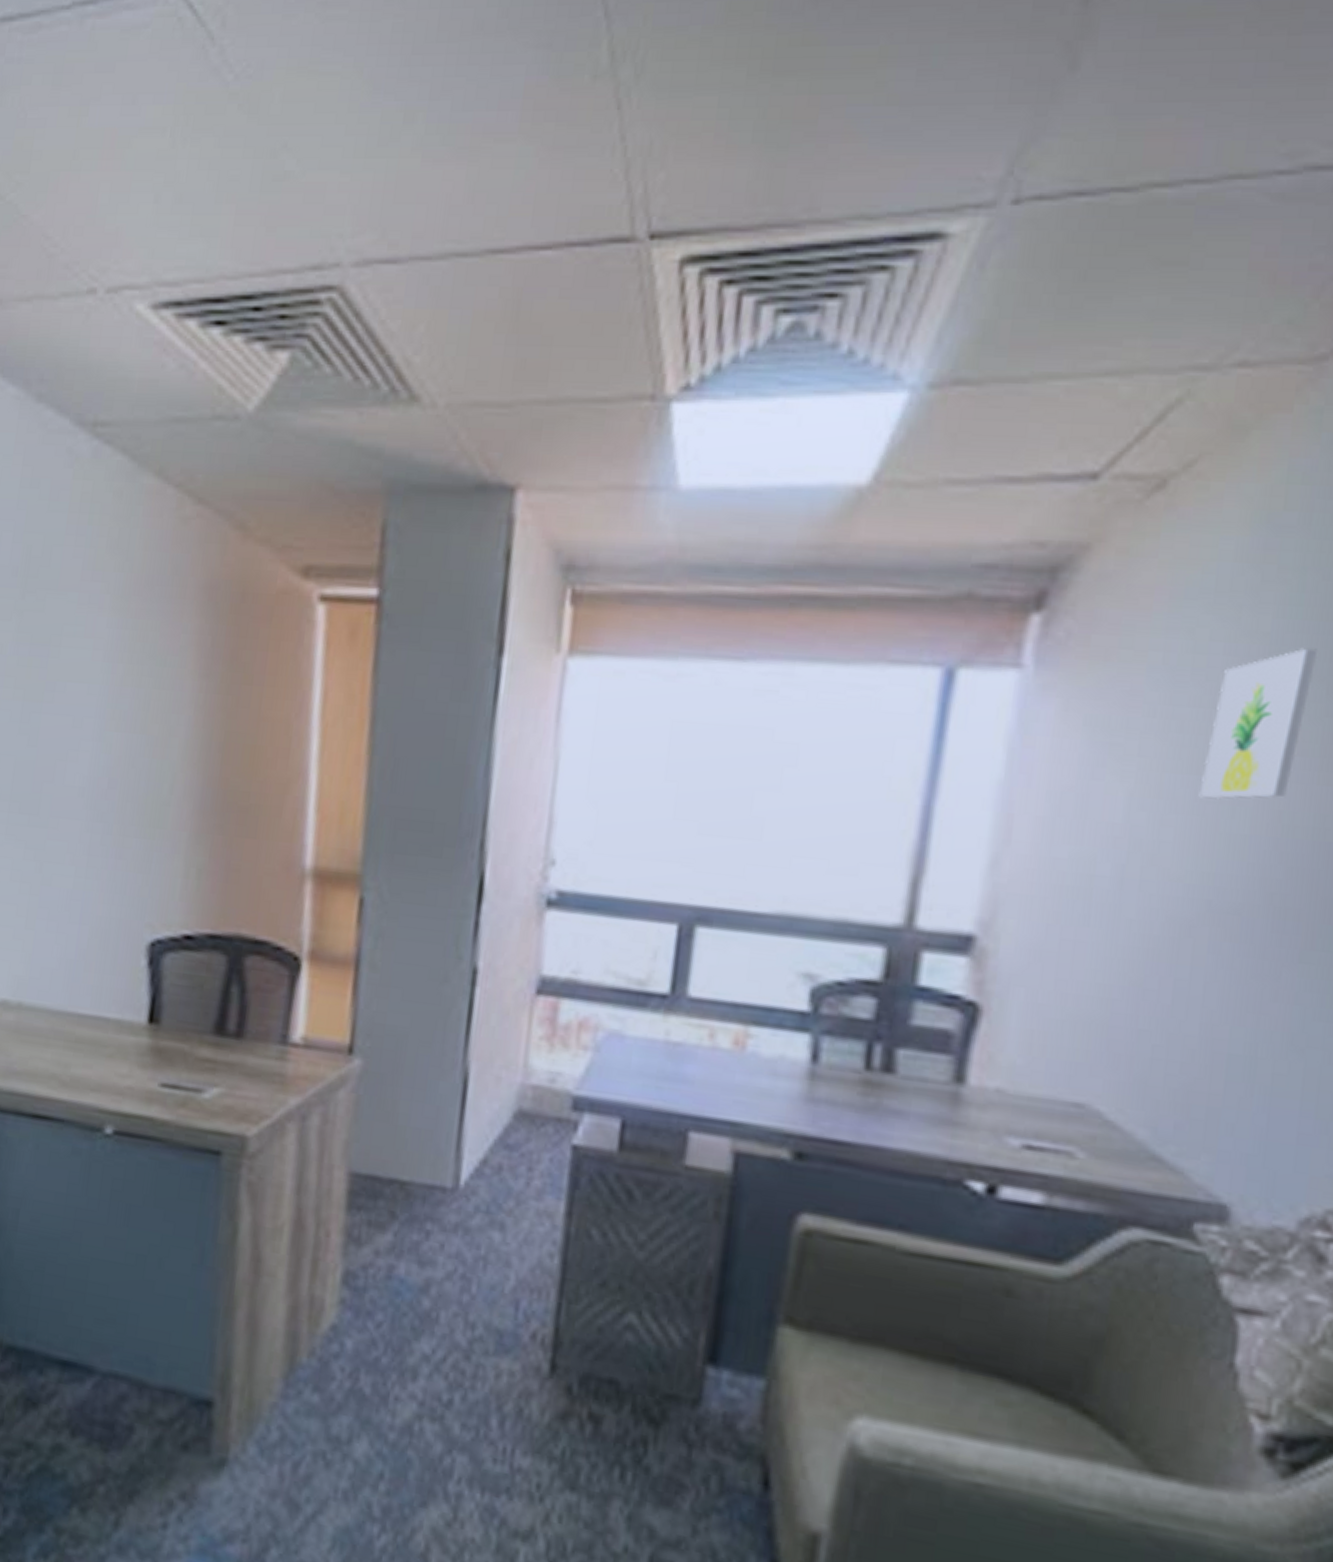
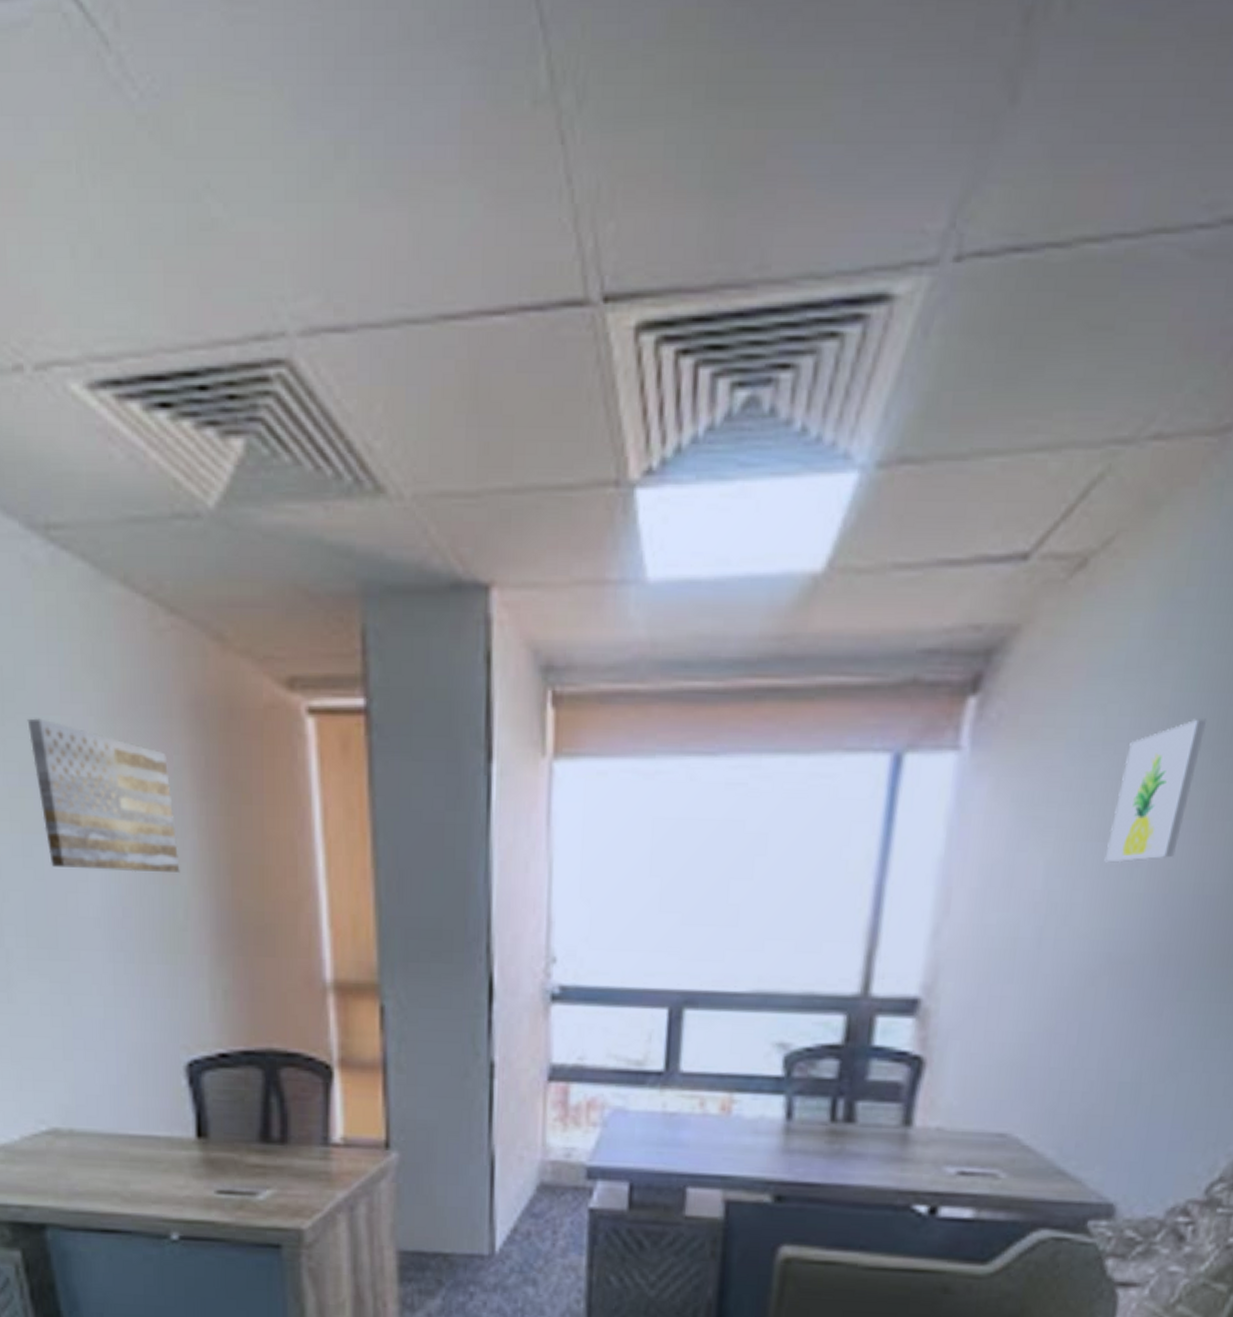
wall art: none [45,593,175,747] -> present [27,718,180,872]

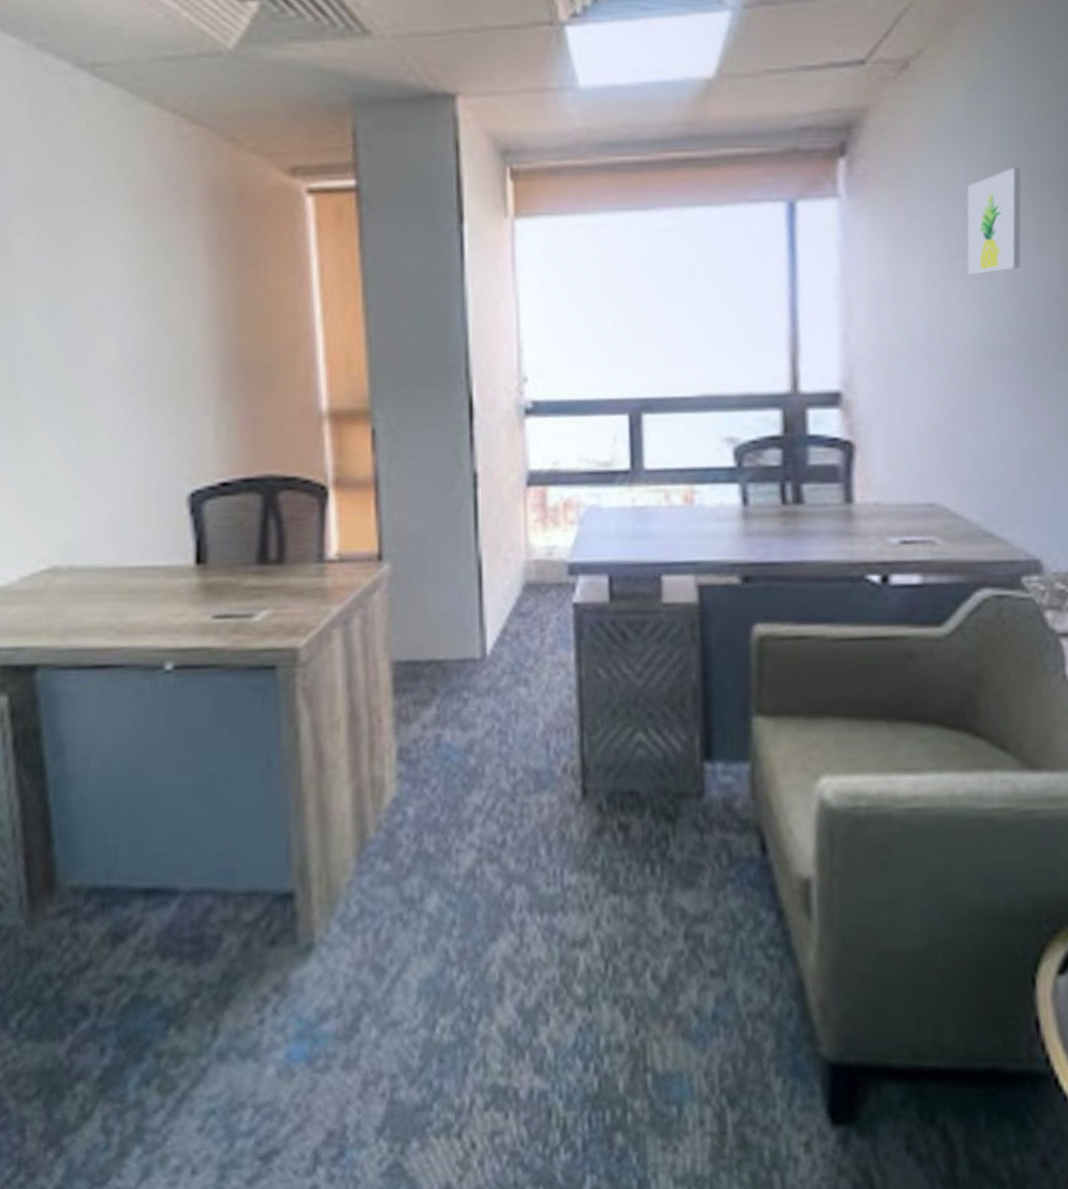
wall art: present [27,718,180,872] -> none [62,207,191,327]

